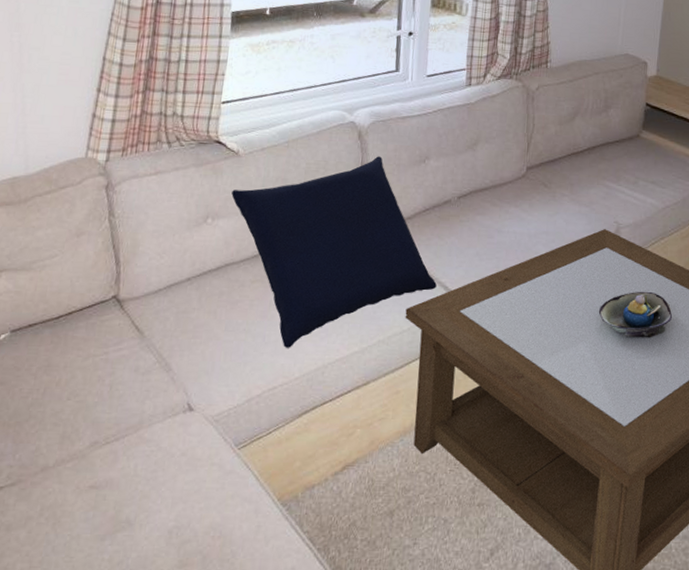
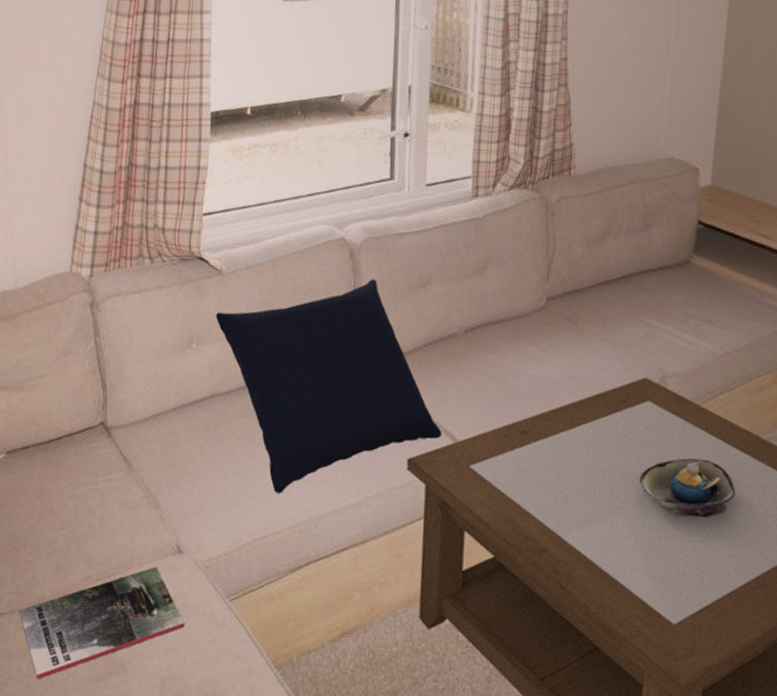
magazine: none [19,426,194,547] -> present [18,567,185,680]

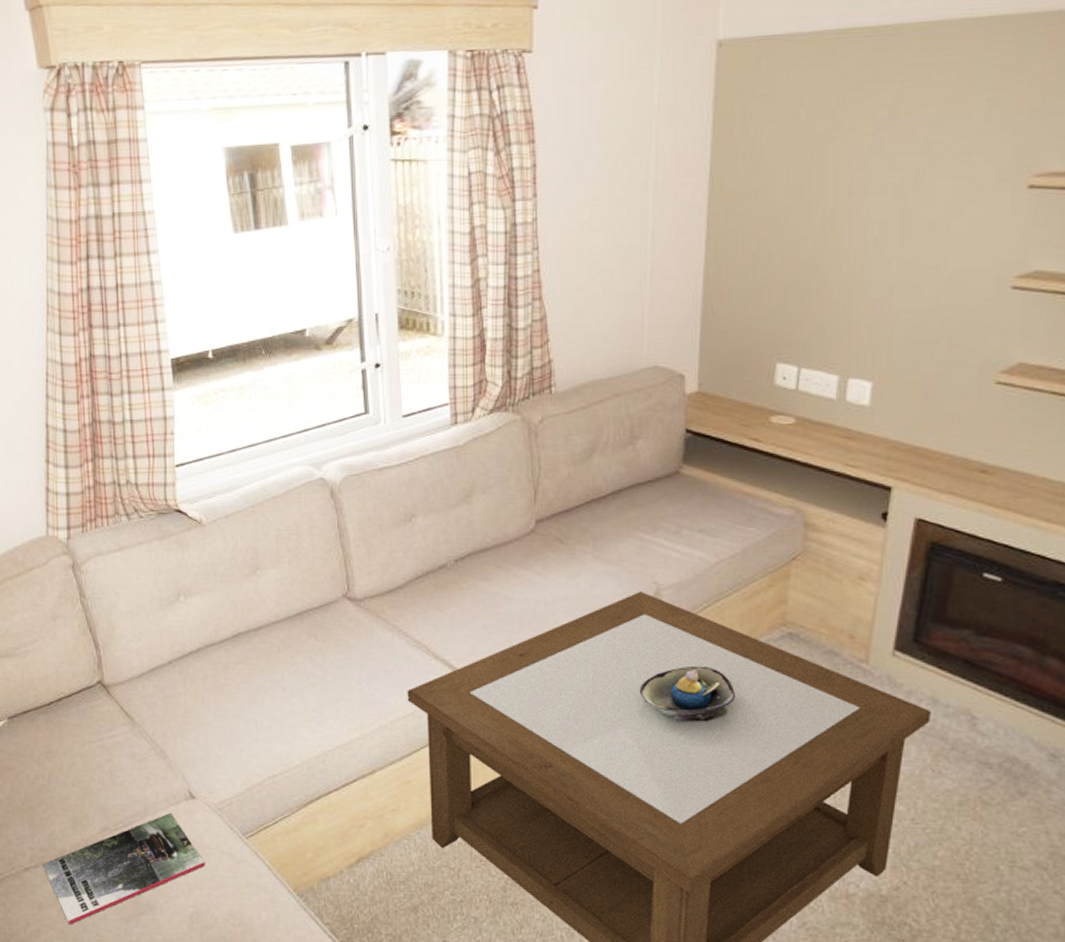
cushion: present [216,279,442,494] -> none [201,517,440,734]

